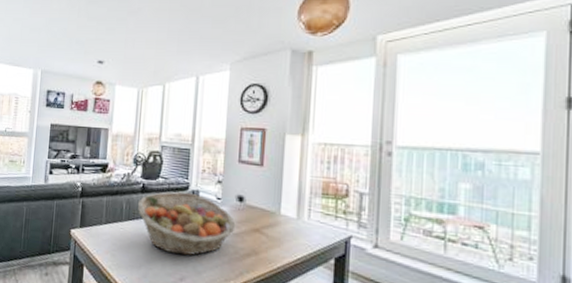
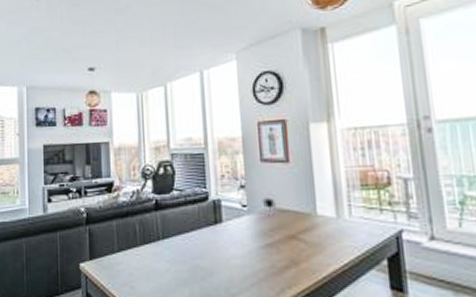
fruit basket: present [137,191,236,256] -> none [152,203,268,277]

